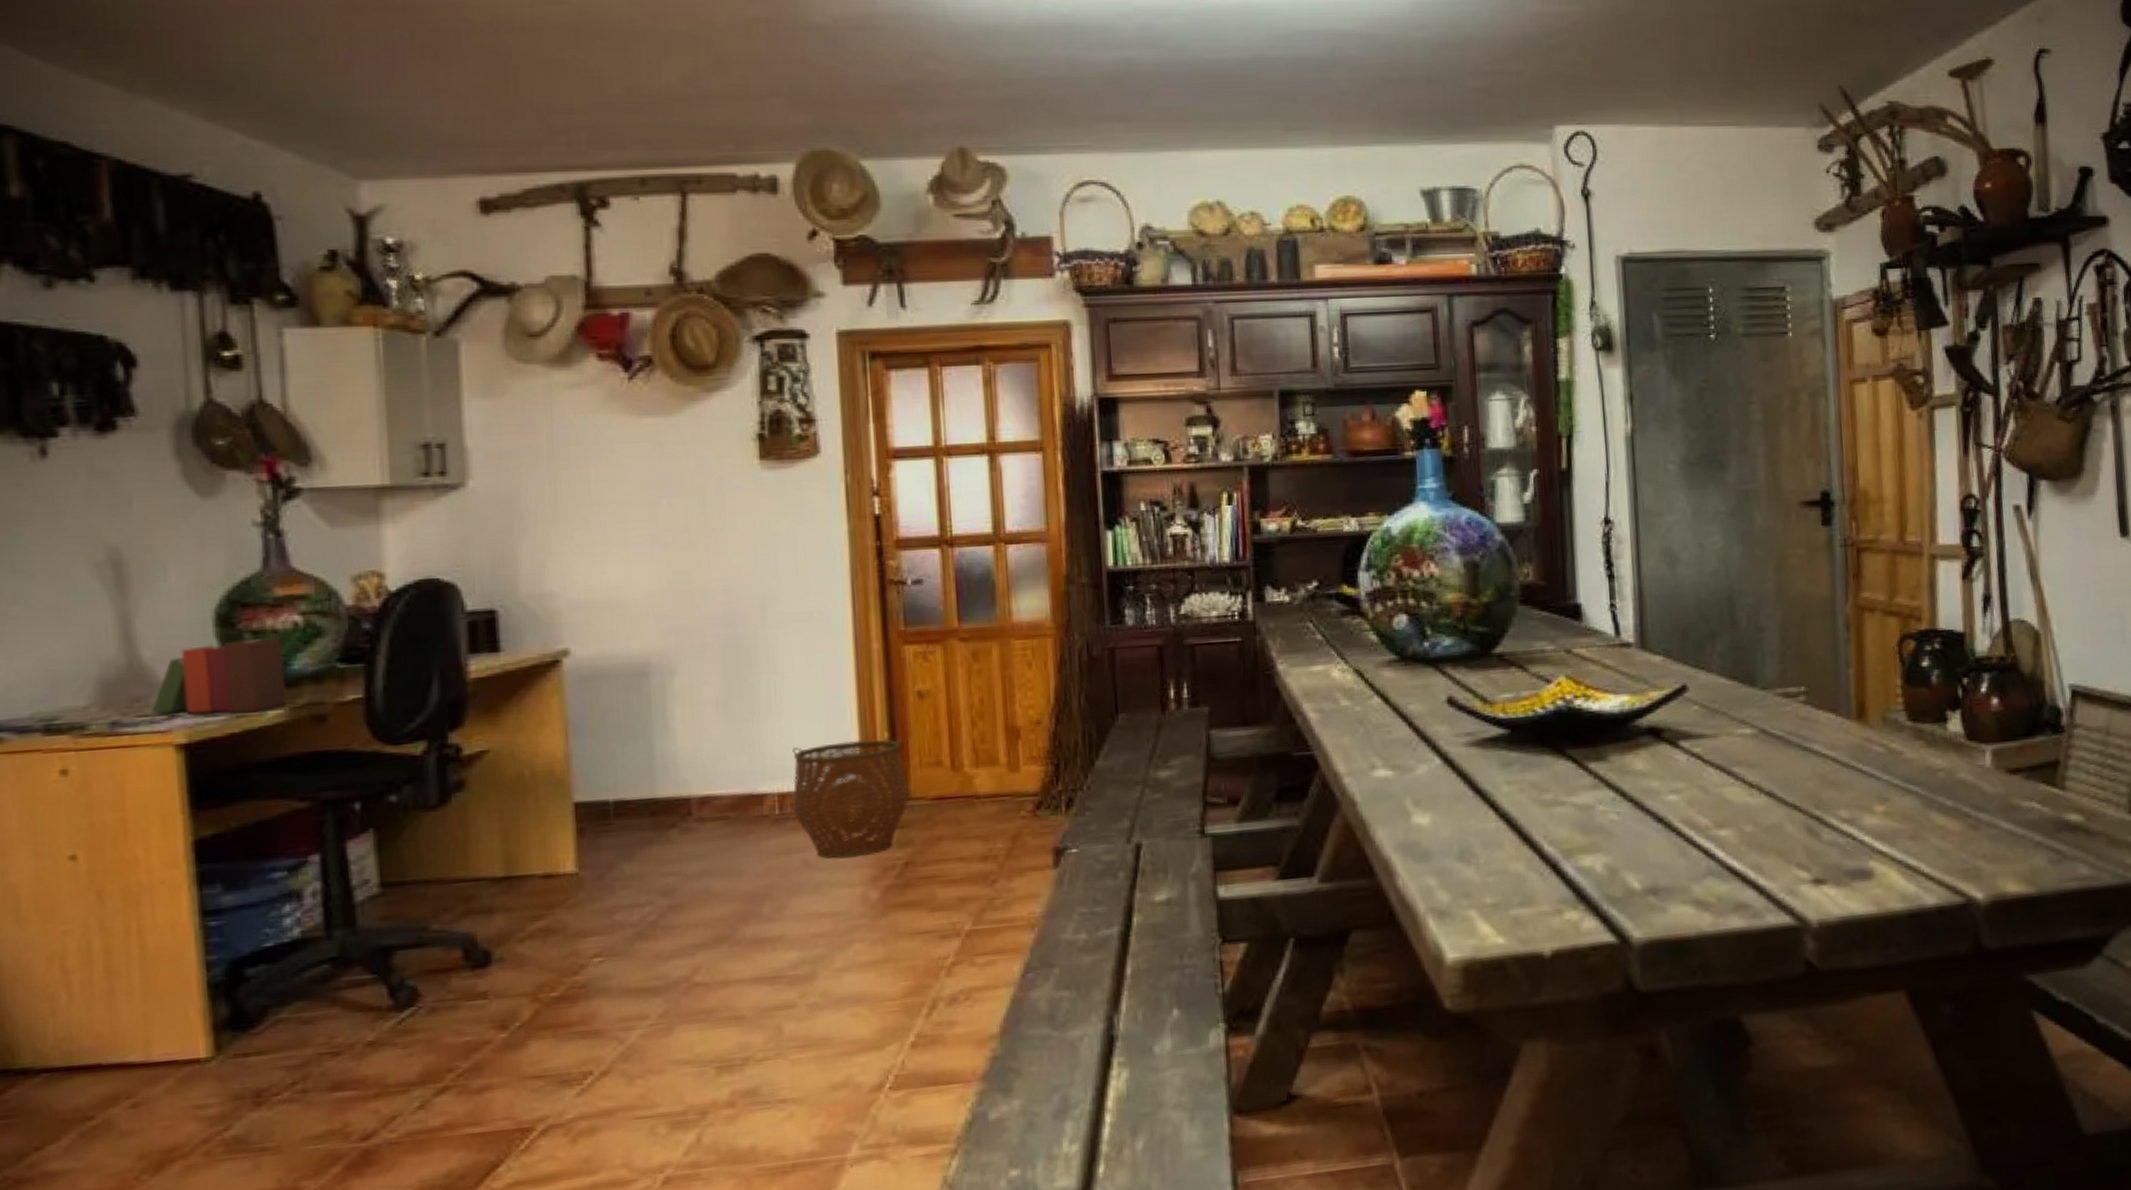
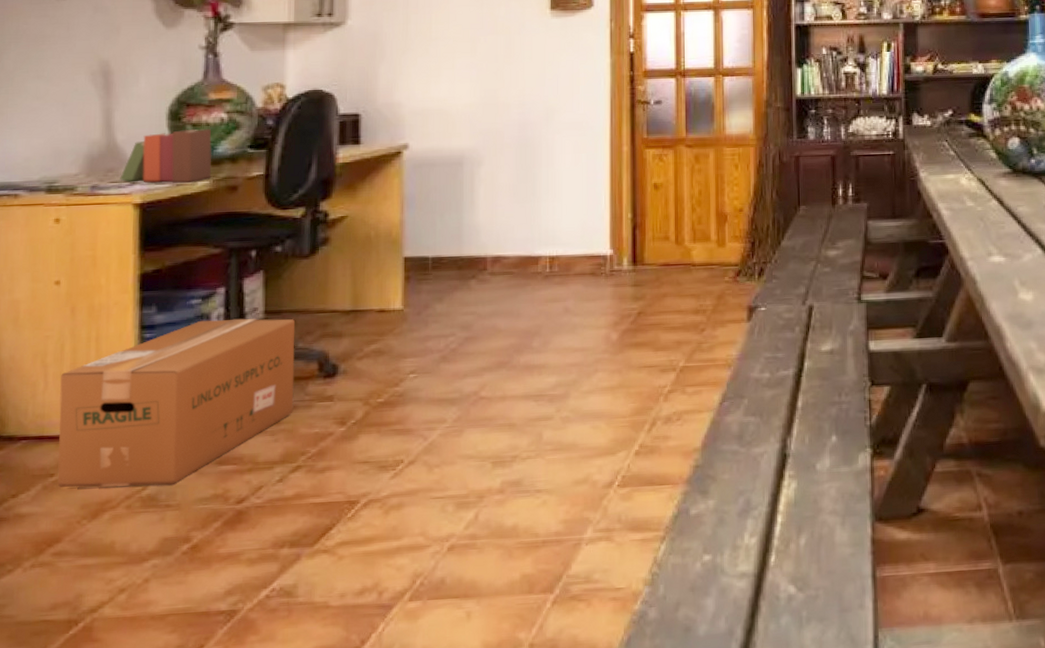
box: none [90,892,432,1134] -> present [57,318,295,488]
basket: present [792,739,909,859] -> none [559,218,644,307]

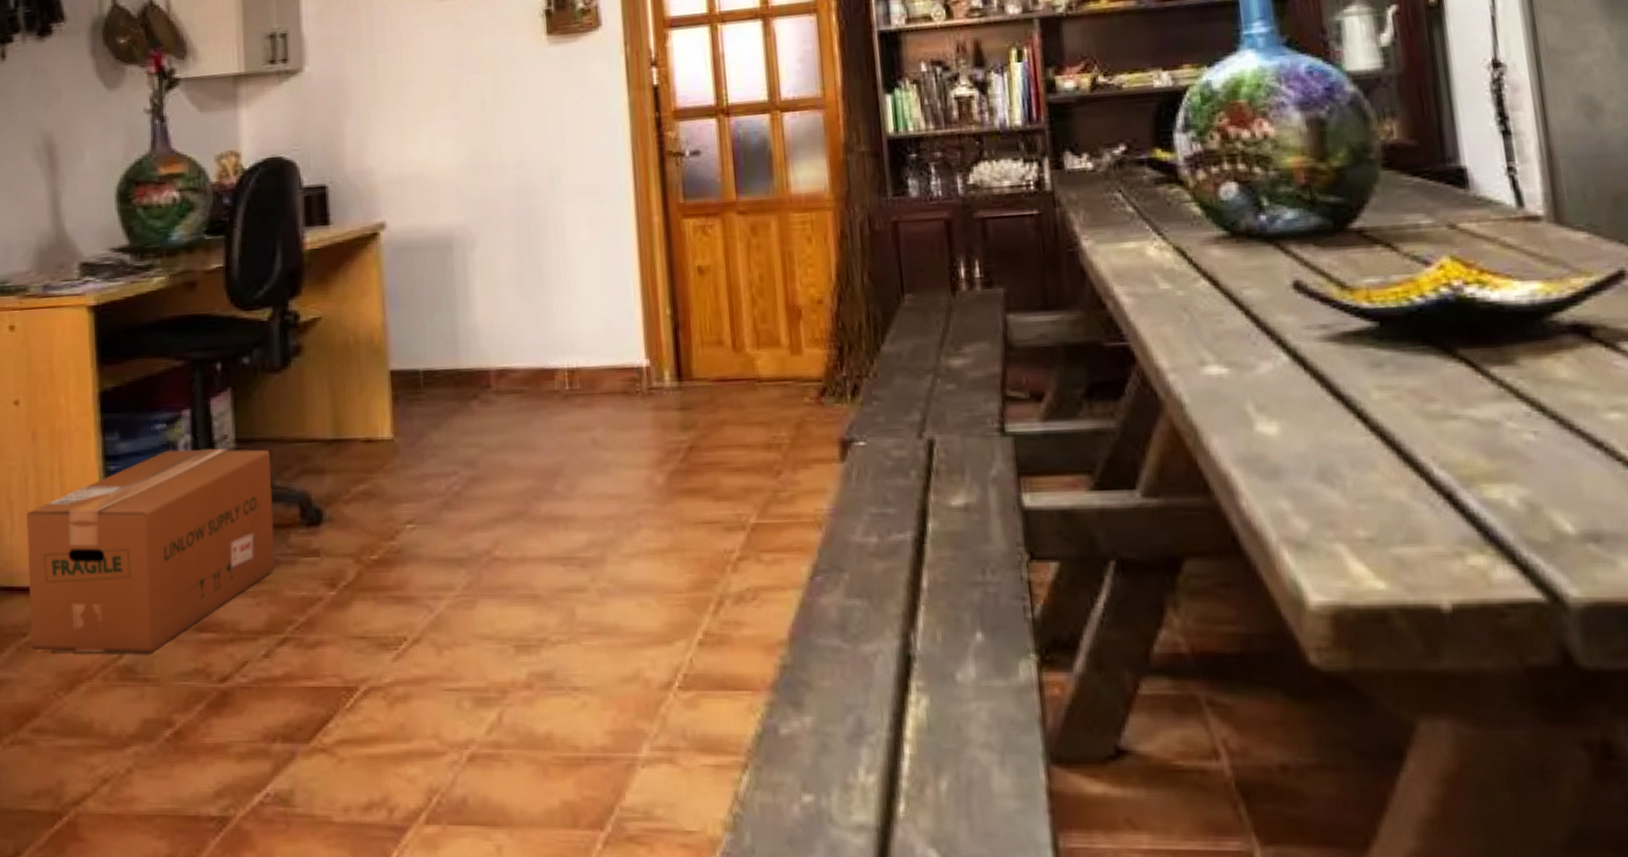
books: present [120,129,212,184] -> none [72,212,168,282]

